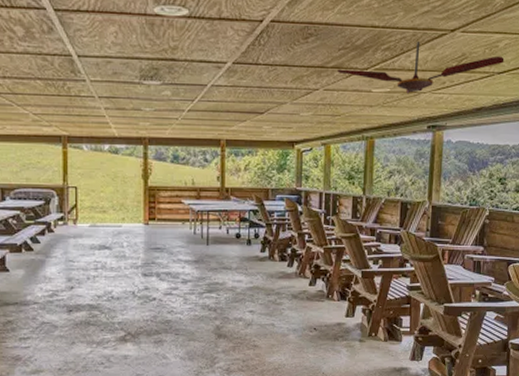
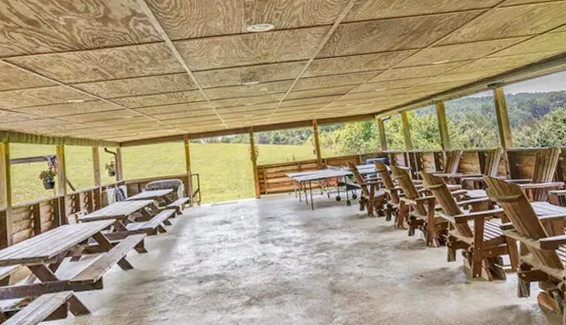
ceiling fan: present [337,42,505,94] -> none [401,20,543,62]

